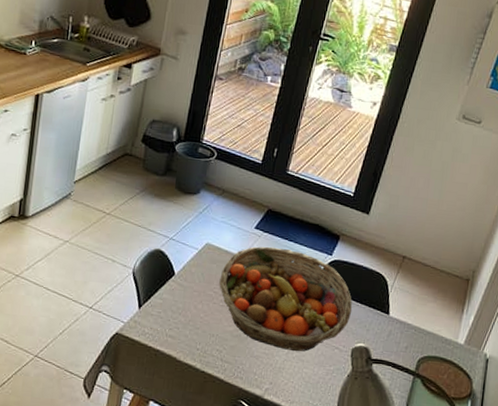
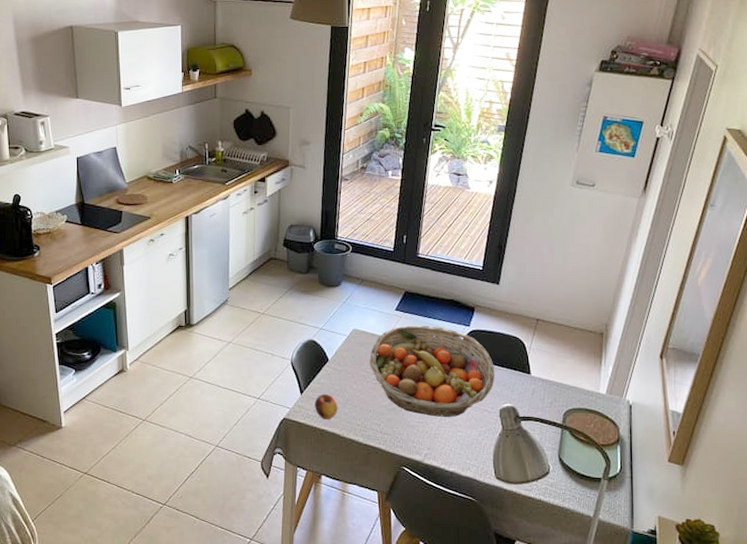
apple: none [152,310,179,340] -> present [315,393,338,419]

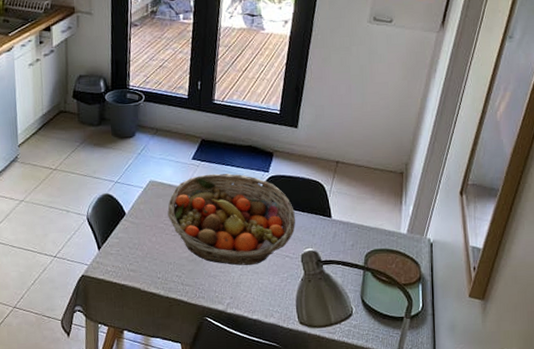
apple: present [315,393,338,419] -> none [113,248,138,274]

